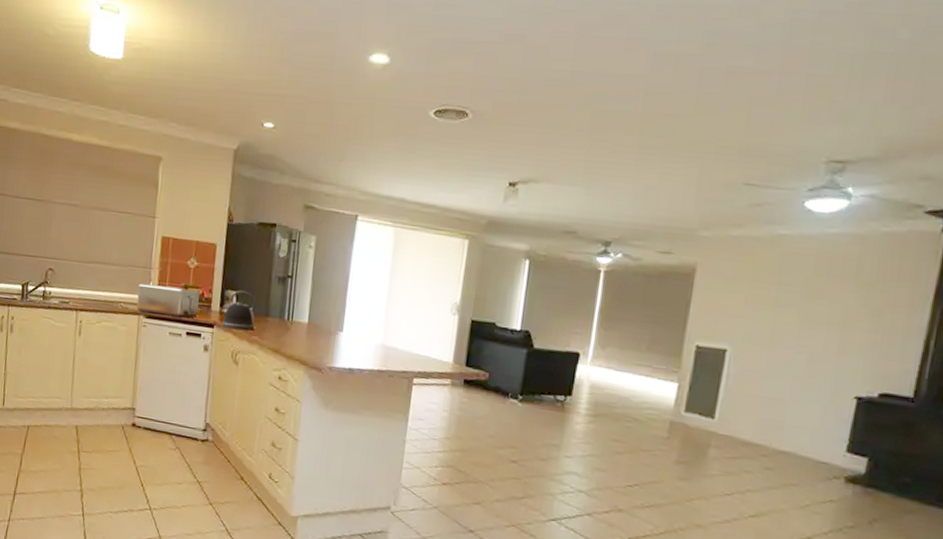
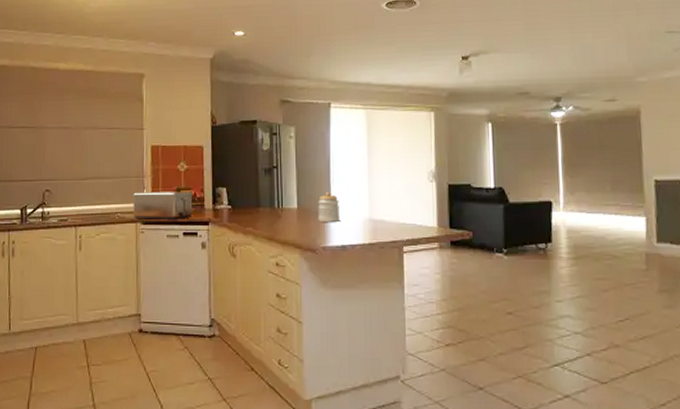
kettle: present [222,290,258,330] -> none [216,186,249,224]
jar: none [328,310,353,343] -> present [318,192,339,222]

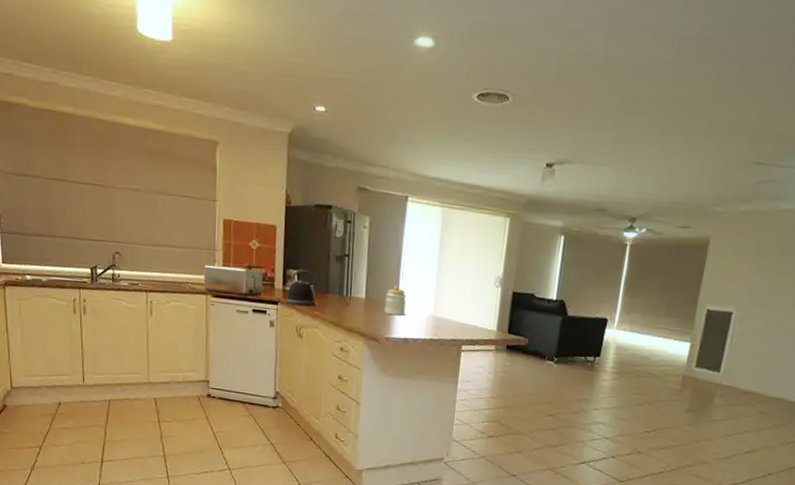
kettle: none [216,186,249,224] -> present [286,269,318,306]

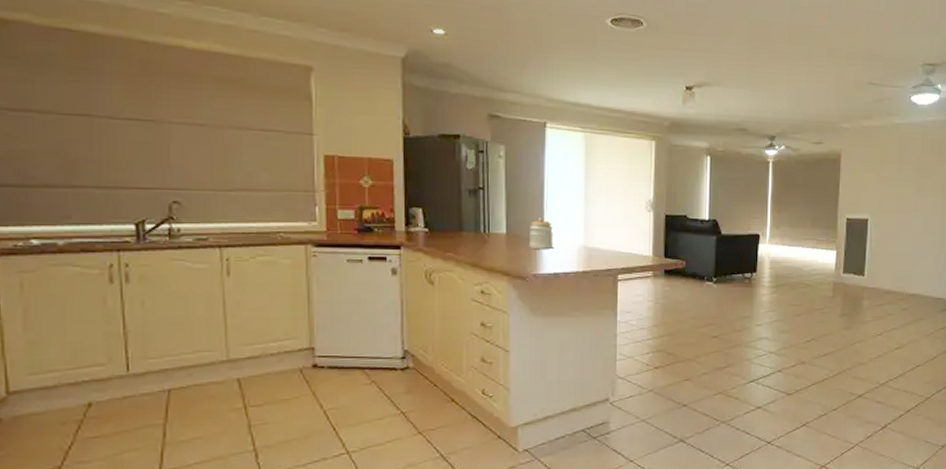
toaster: present [203,265,264,296] -> none [301,209,380,242]
kettle: present [286,269,318,306] -> none [409,206,450,248]

